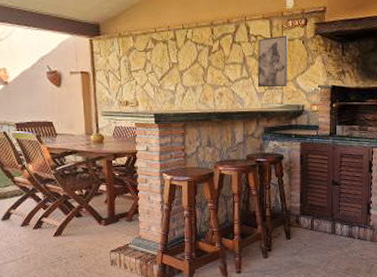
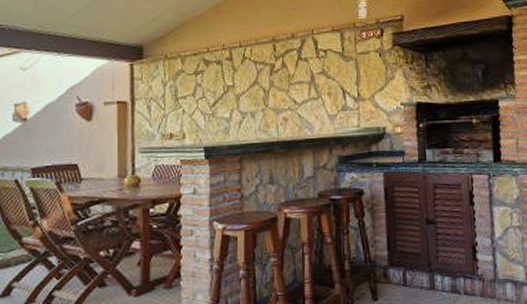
wall art: present [257,35,289,87] -> none [328,48,365,109]

